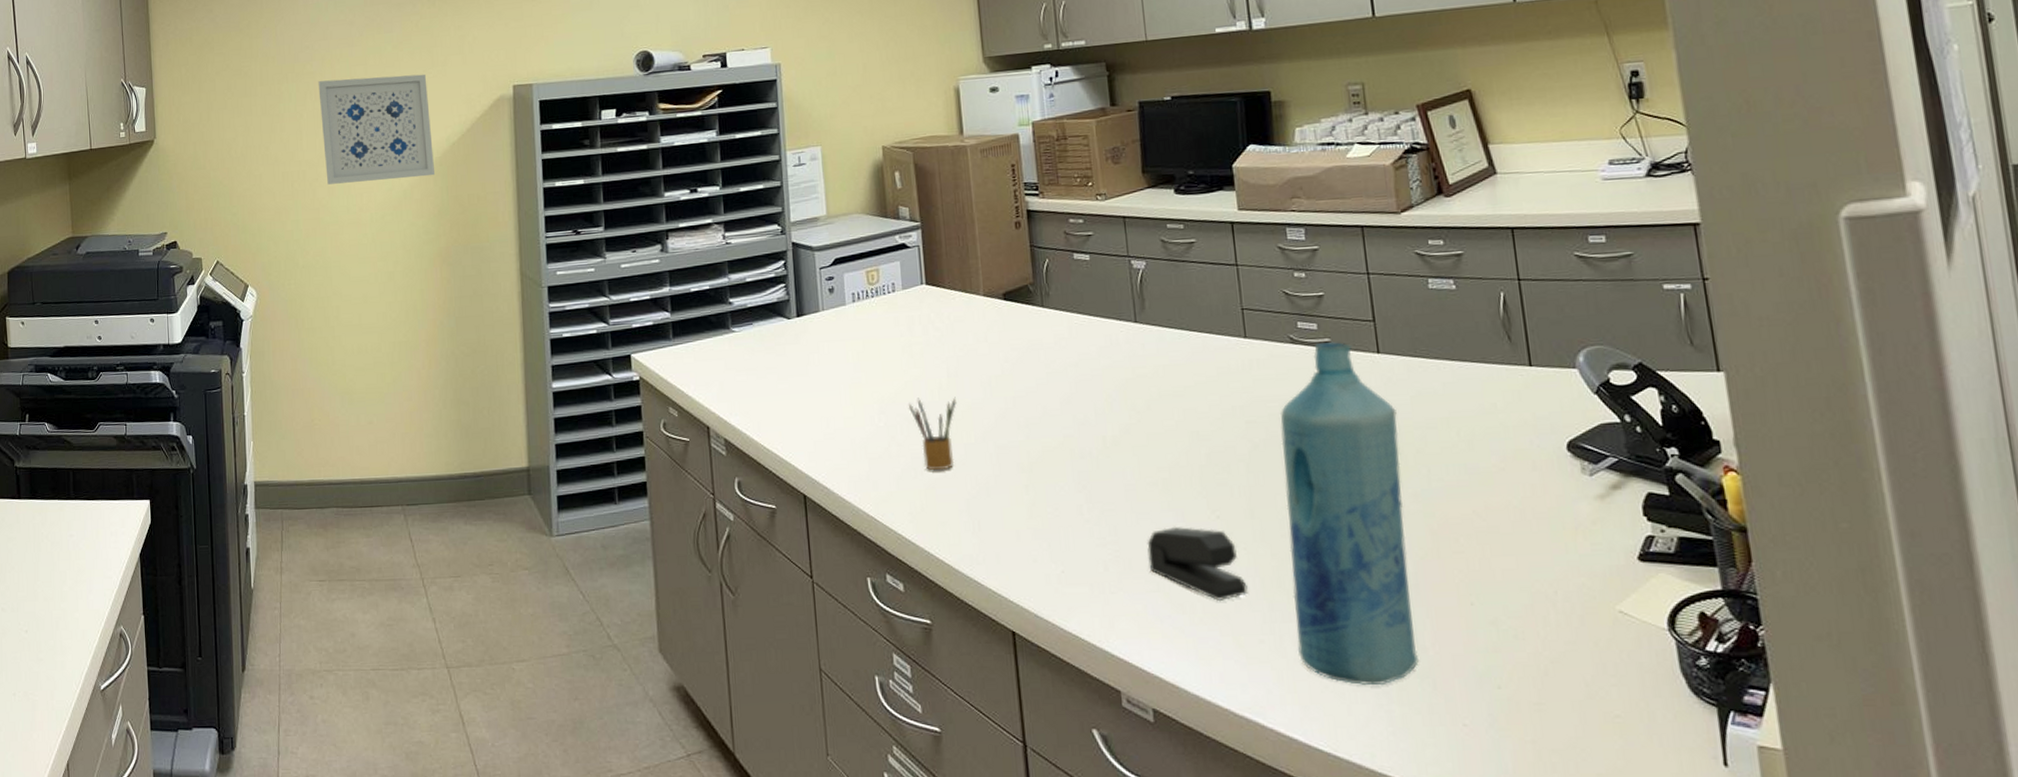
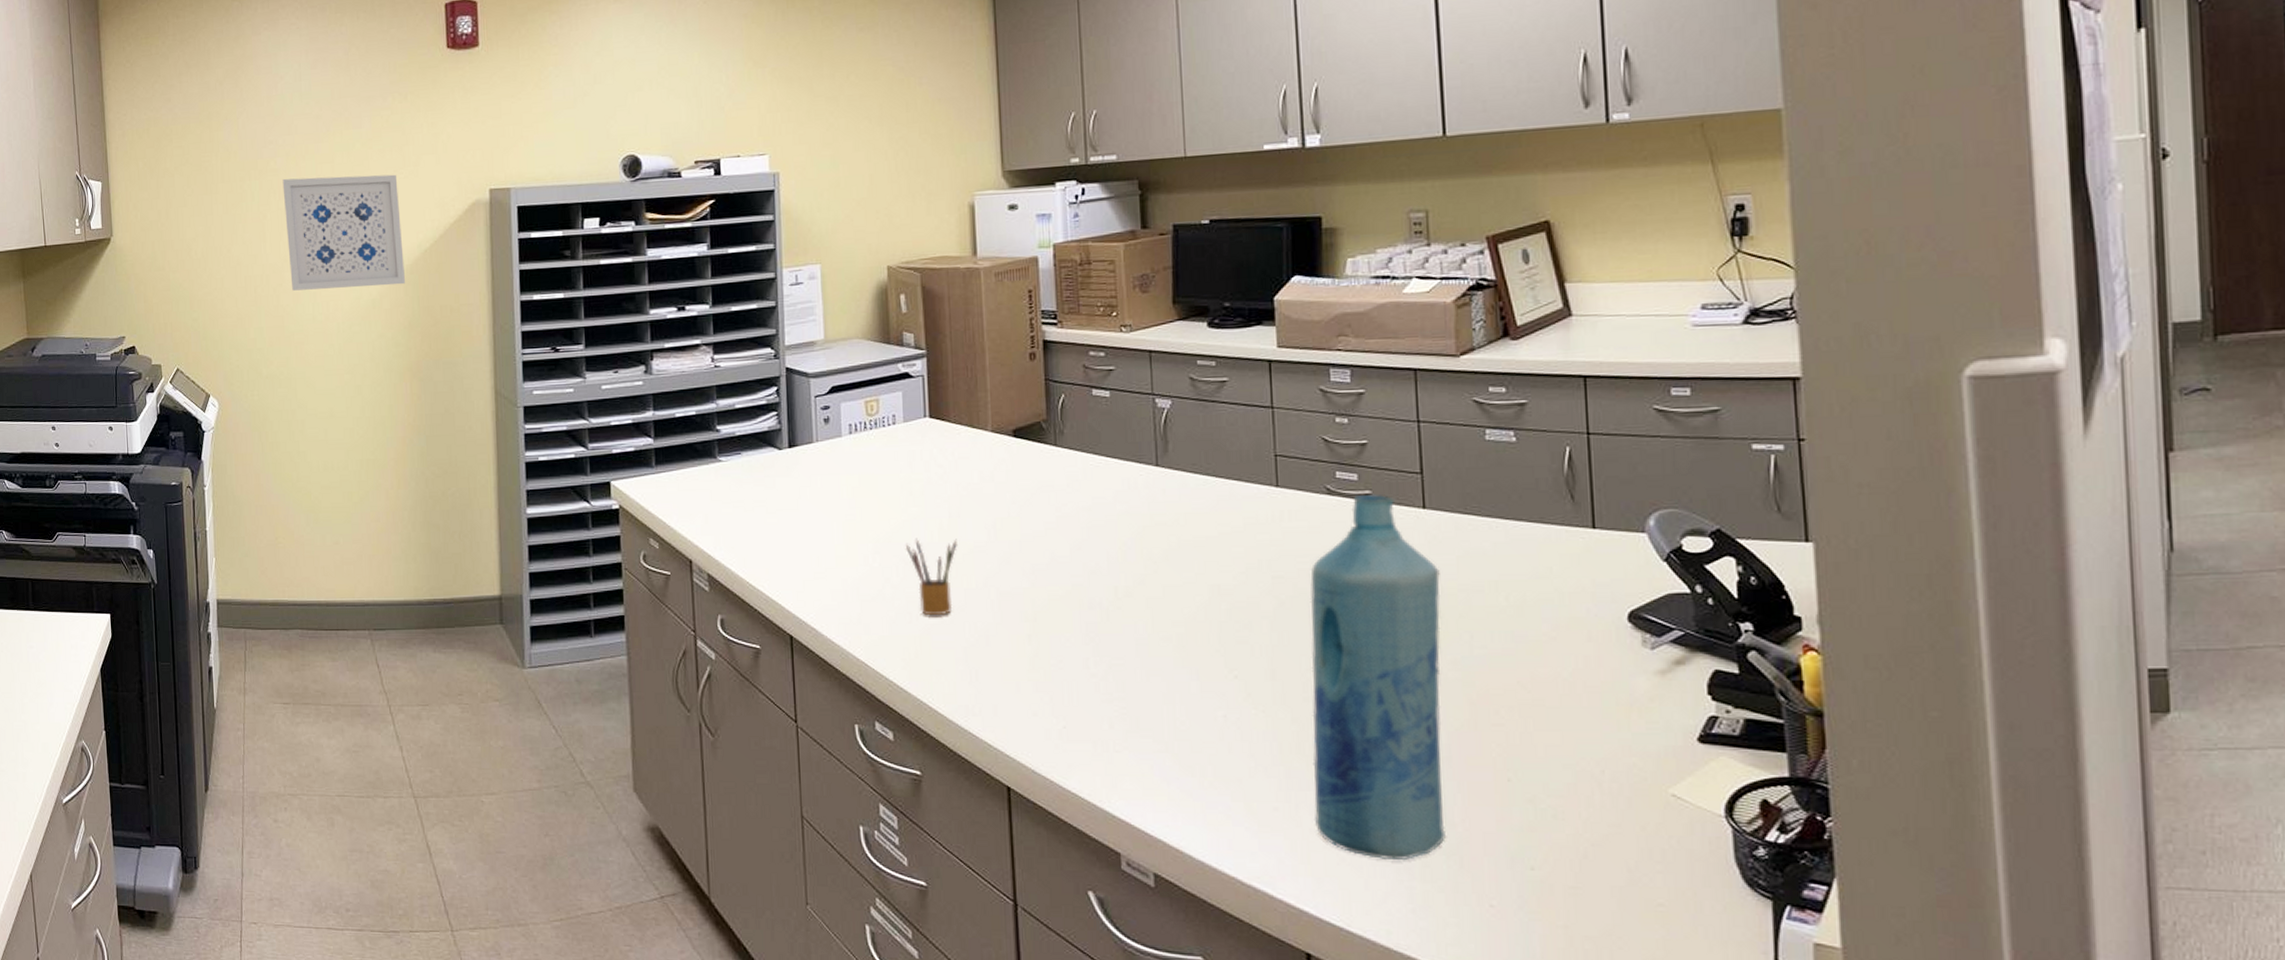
stapler: present [1147,526,1248,602] -> none [1157,684,1264,766]

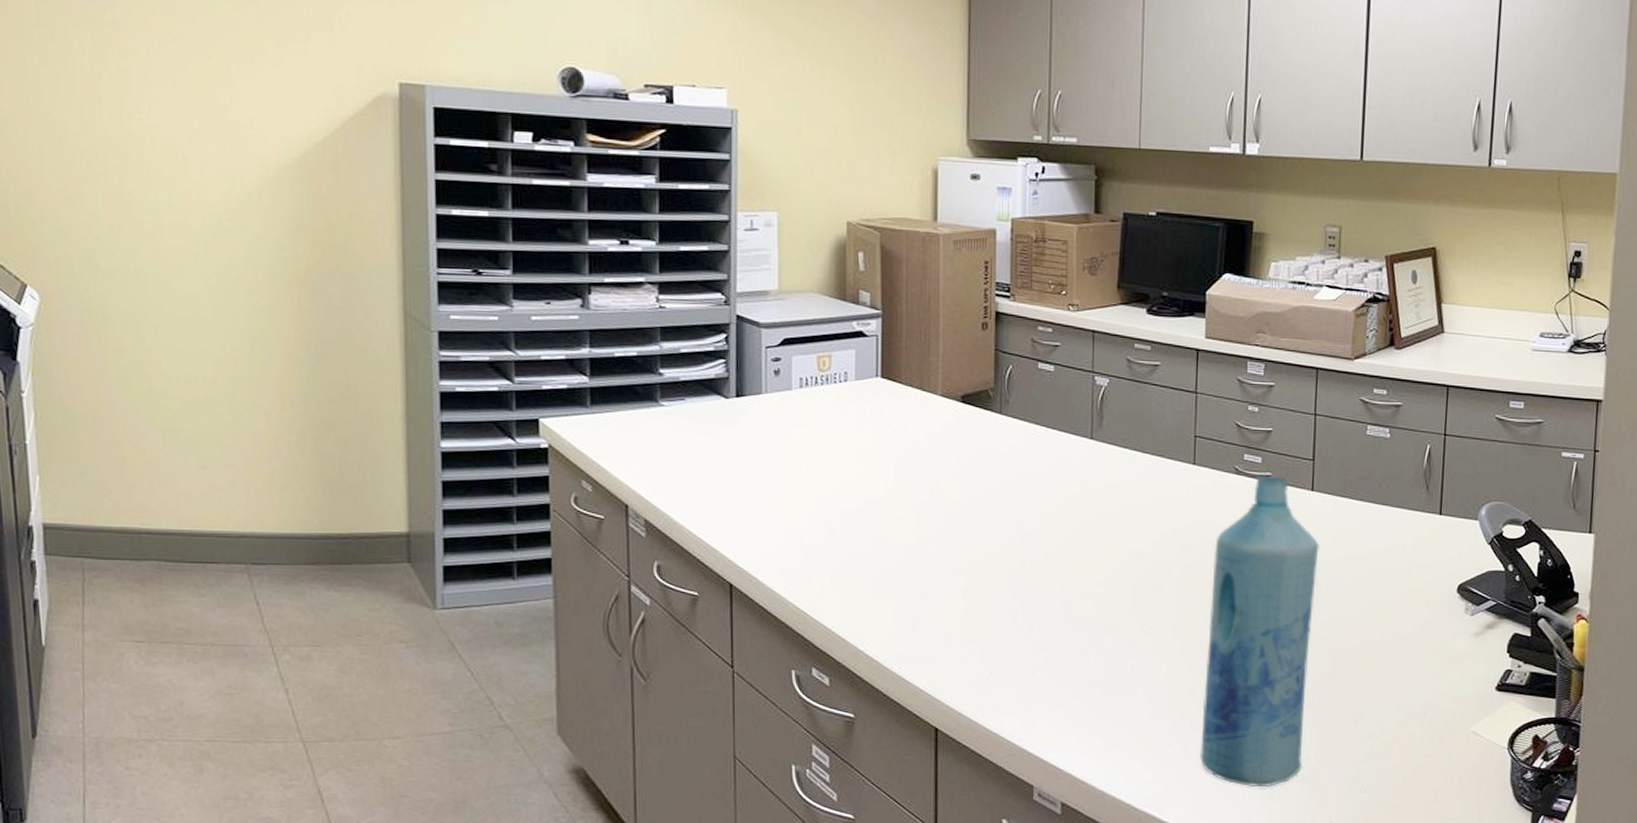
wall art: present [282,174,405,291] -> none [124,35,291,180]
pencil box: present [905,538,957,616] -> none [850,494,901,569]

